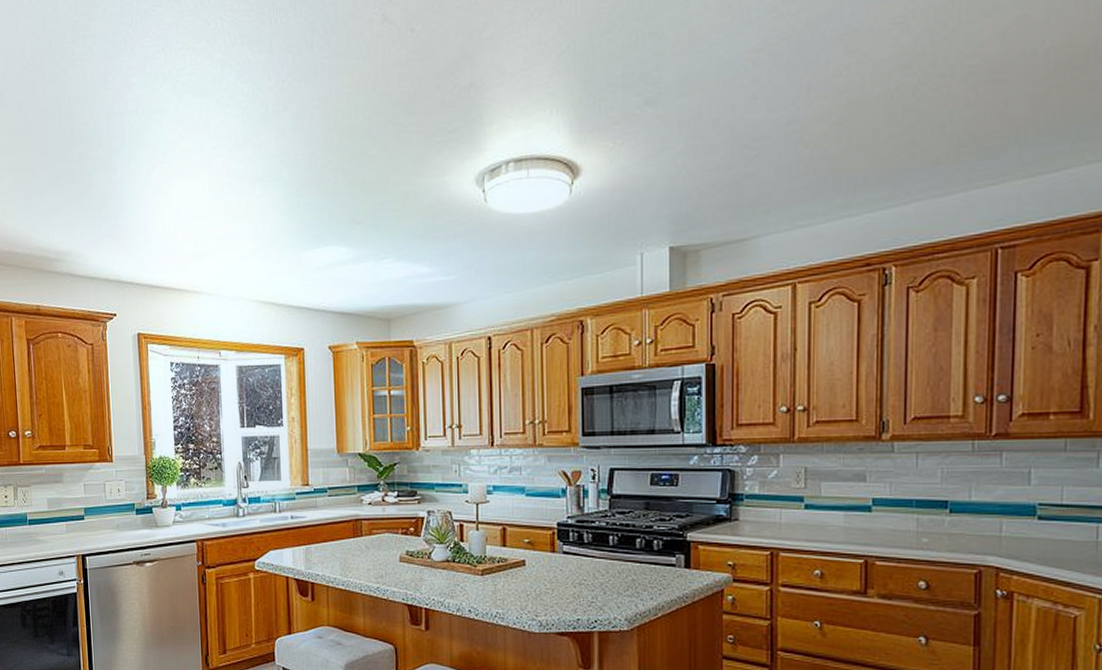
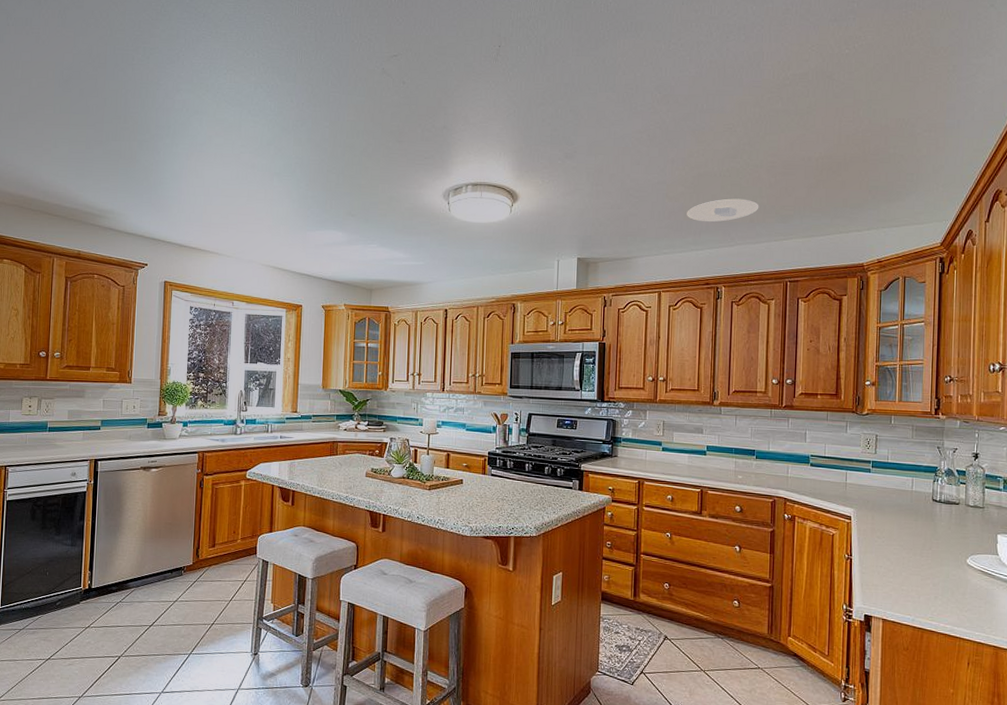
recessed light: none [833,129,950,173] -> present [687,198,759,223]

